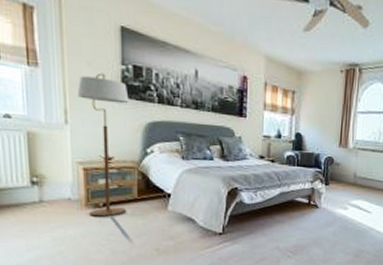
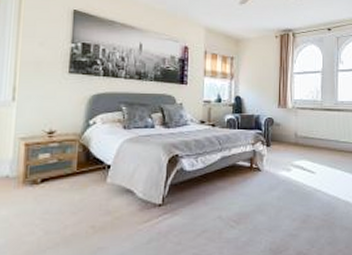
floor lamp: present [77,73,129,217] -> none [26,51,76,194]

